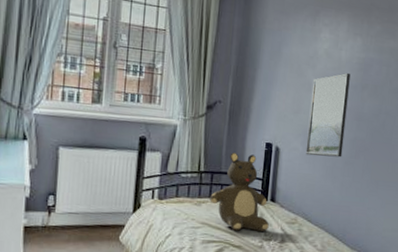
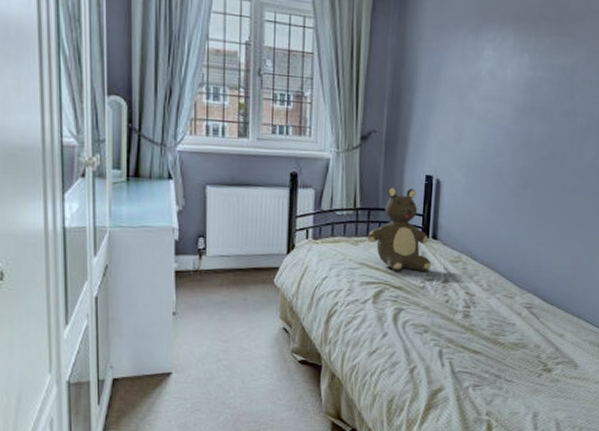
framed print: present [305,72,351,158] -> none [469,94,517,189]

